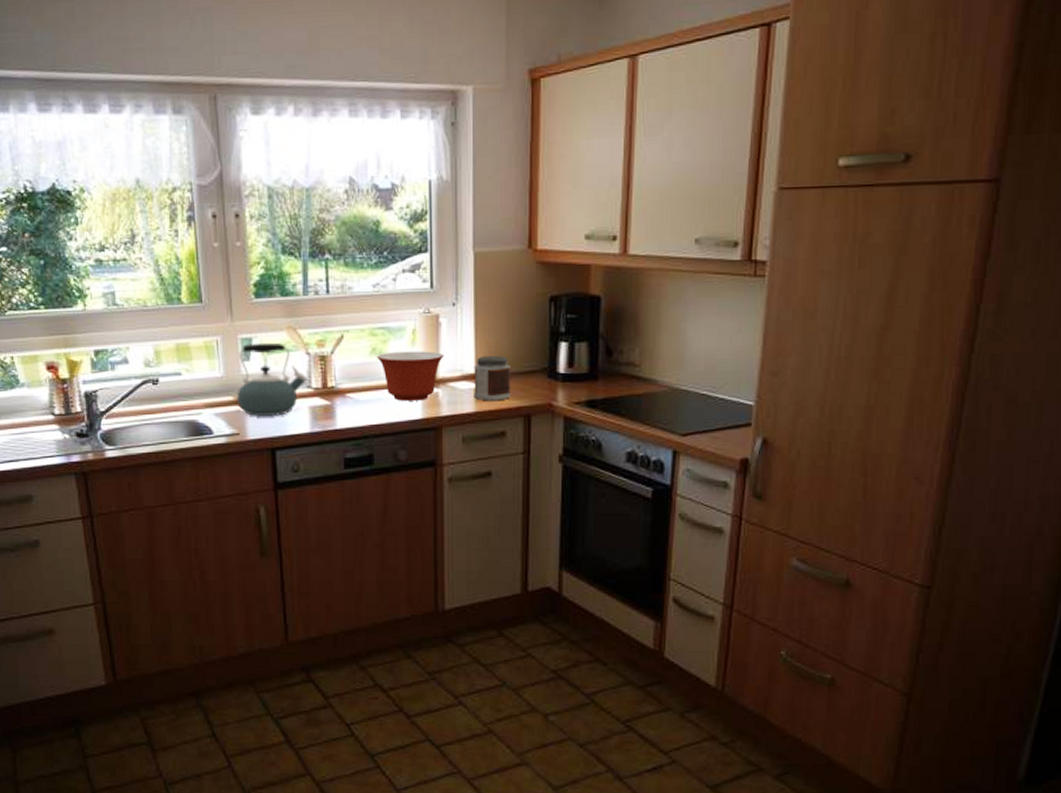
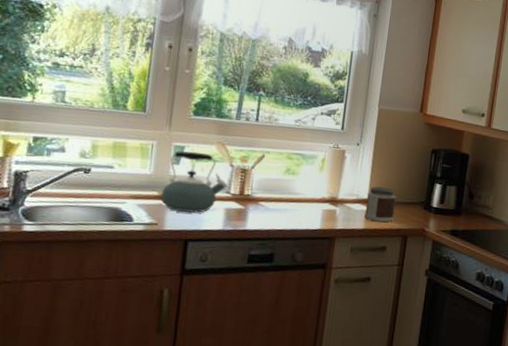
mixing bowl: present [377,351,445,401] -> none [289,173,345,215]

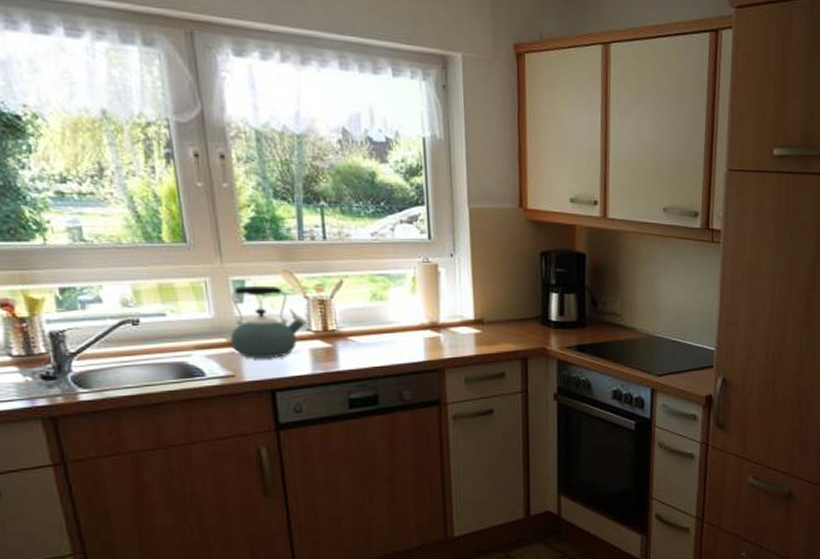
jar: present [364,186,396,223] -> none [473,303,508,345]

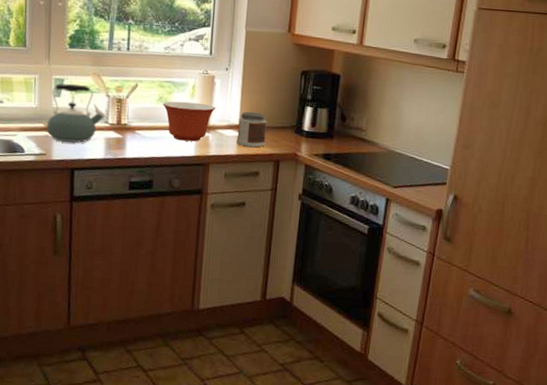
mixing bowl: none [378,297,445,344] -> present [162,101,216,142]
jar: none [473,303,508,345] -> present [236,111,267,148]

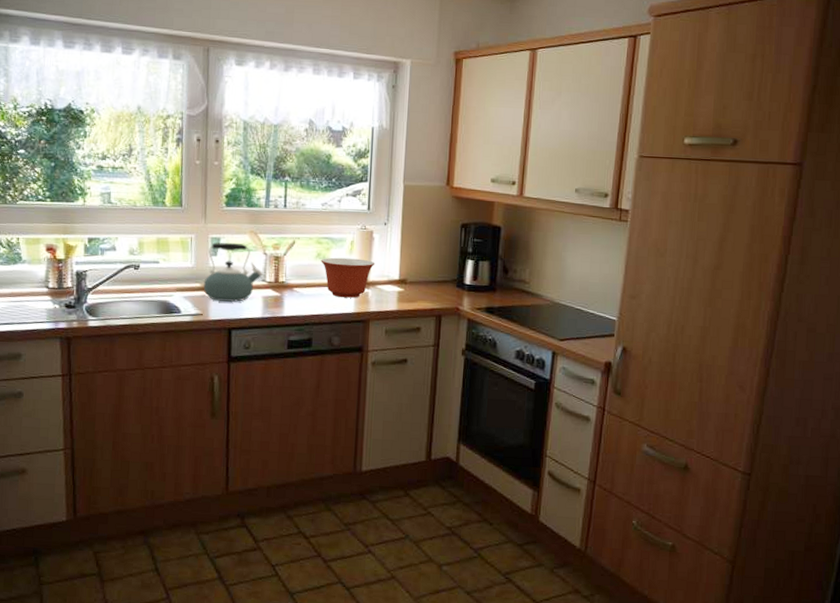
jar: present [236,111,267,148] -> none [397,266,427,303]

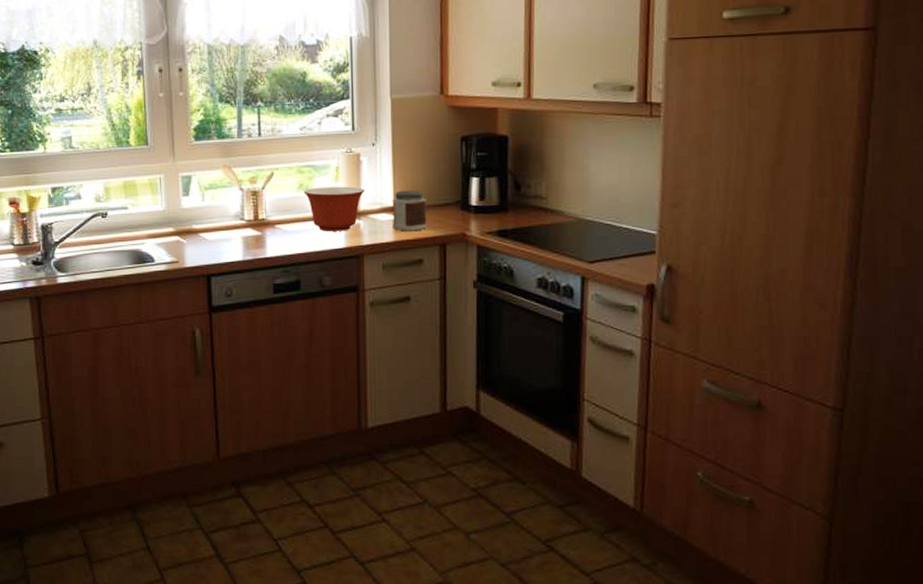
kettle: present [203,242,263,302] -> none [177,179,241,246]
jar: none [397,266,427,303] -> present [392,190,427,231]

